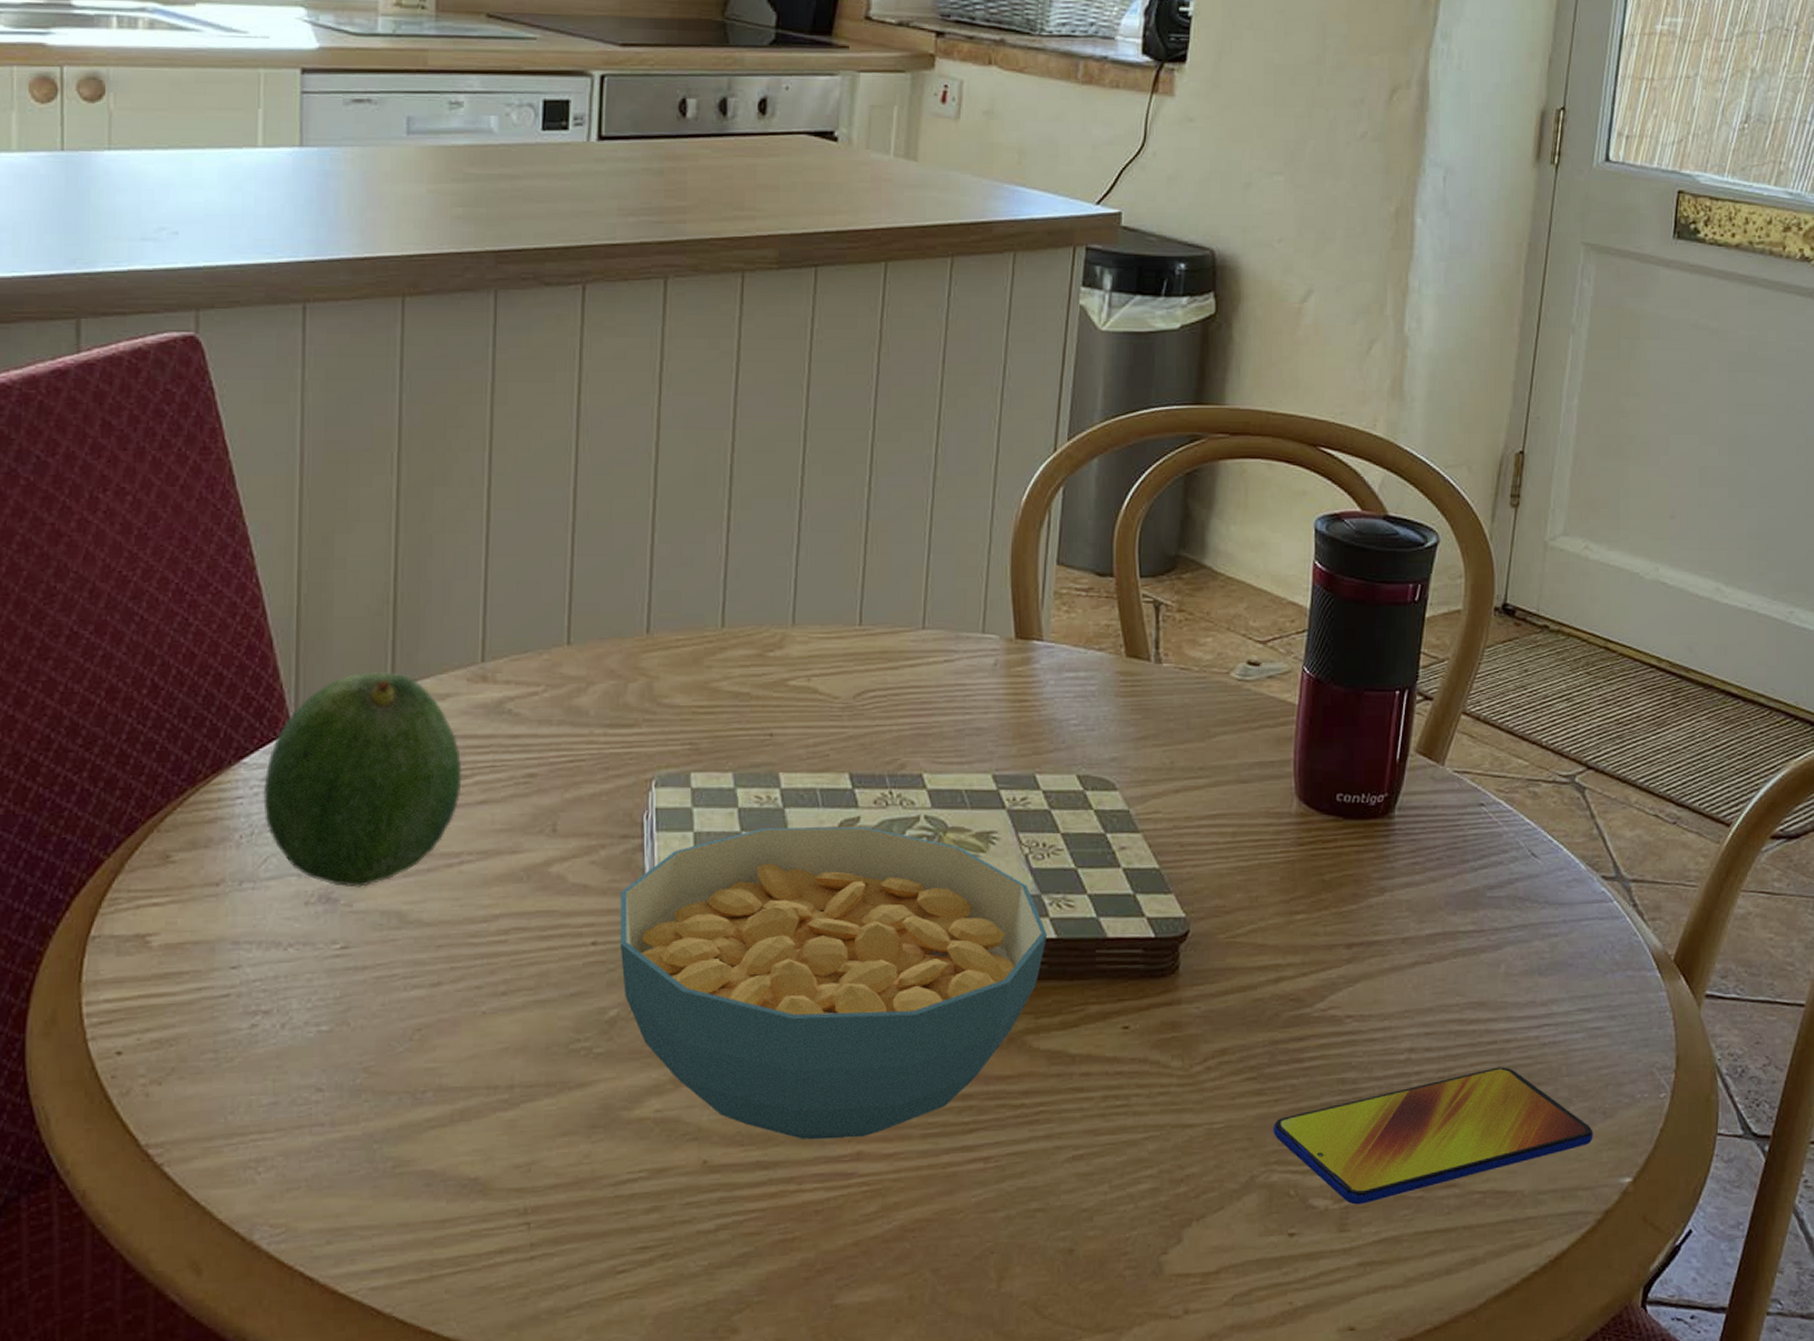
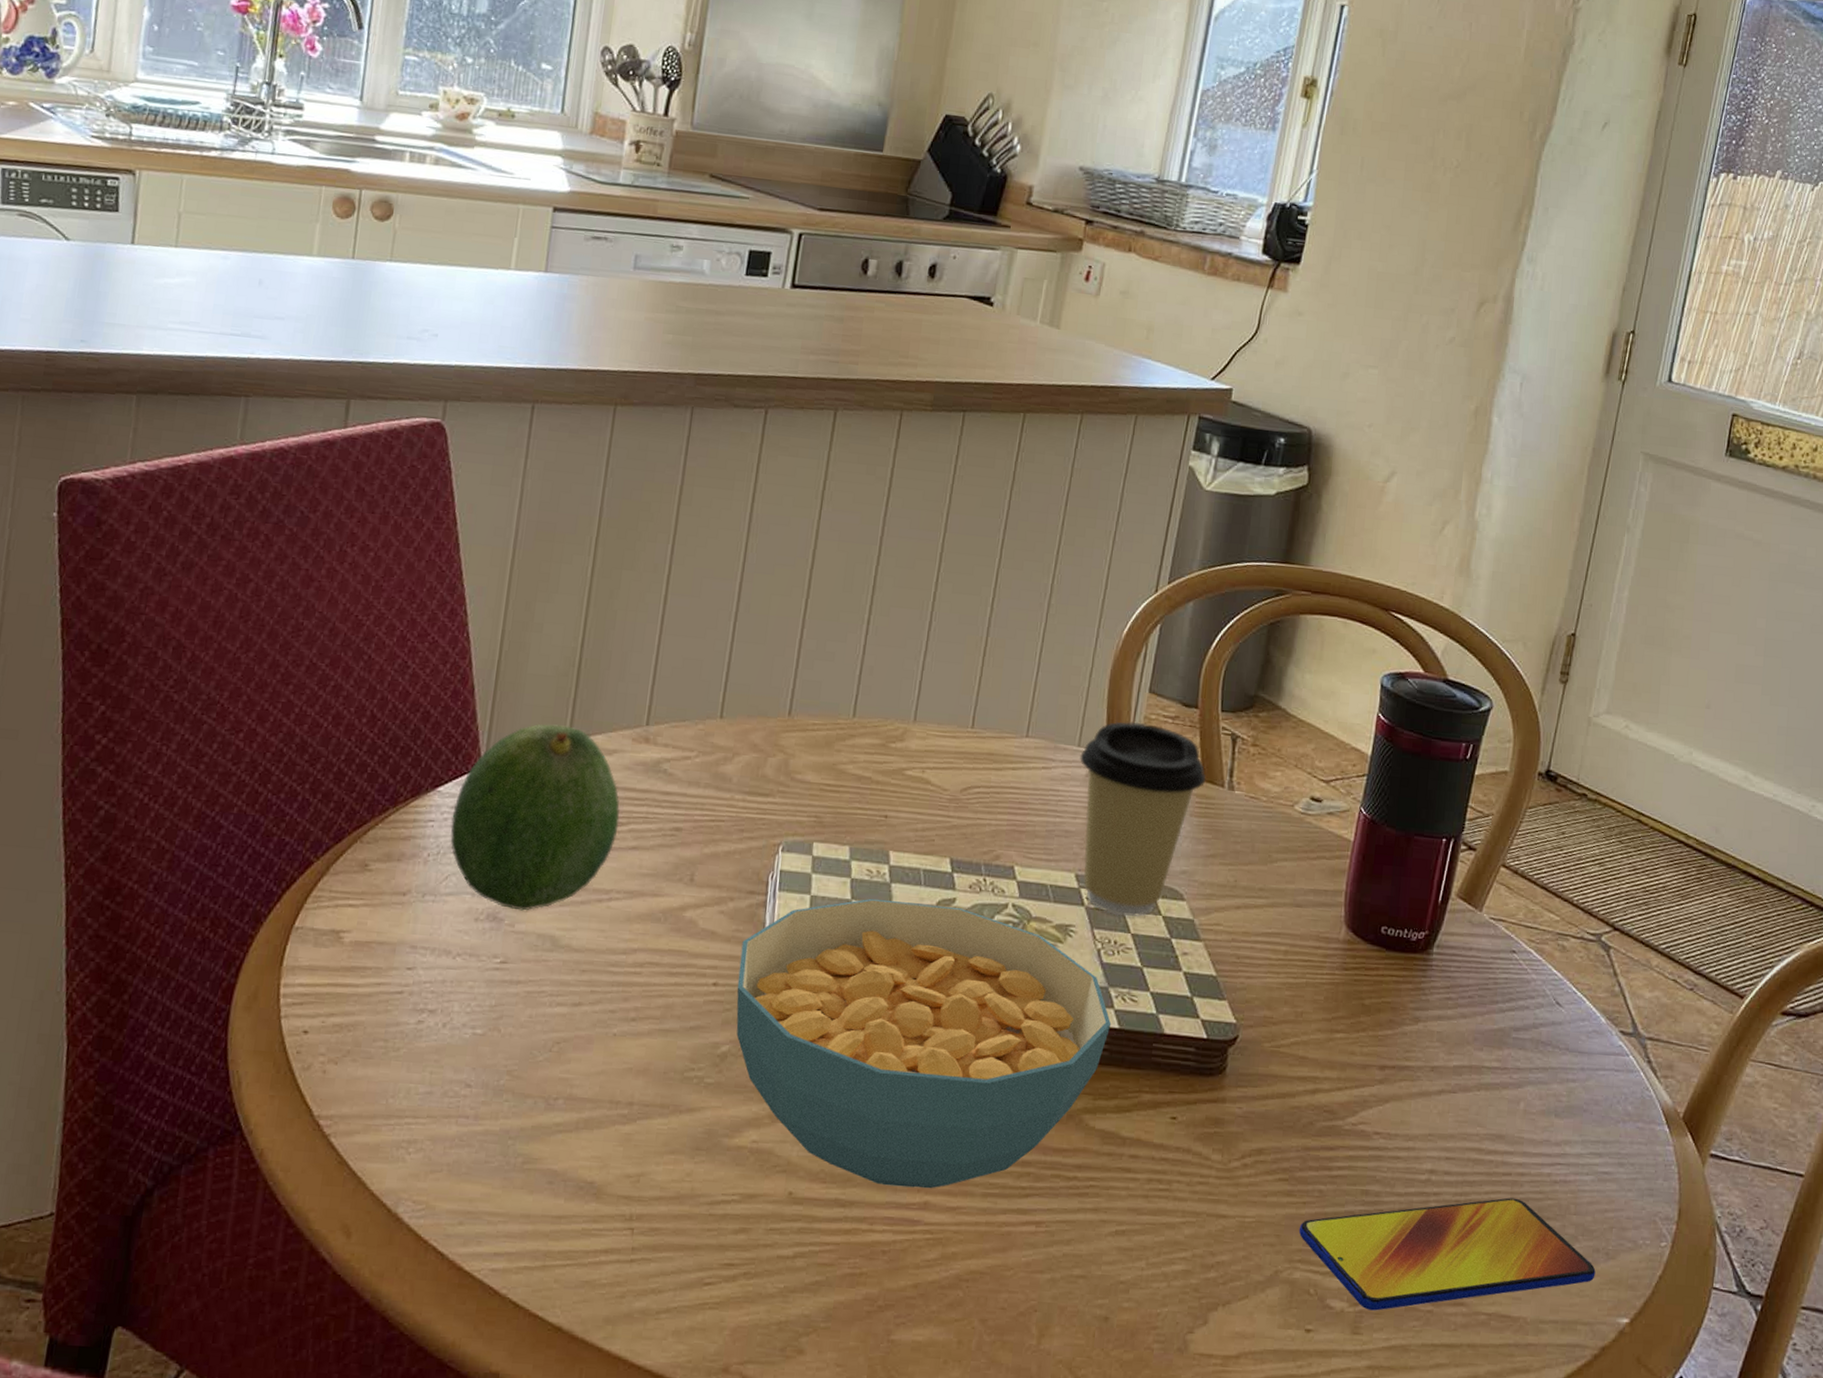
coffee cup: none [986,599,1130,815] -> present [1080,722,1206,916]

